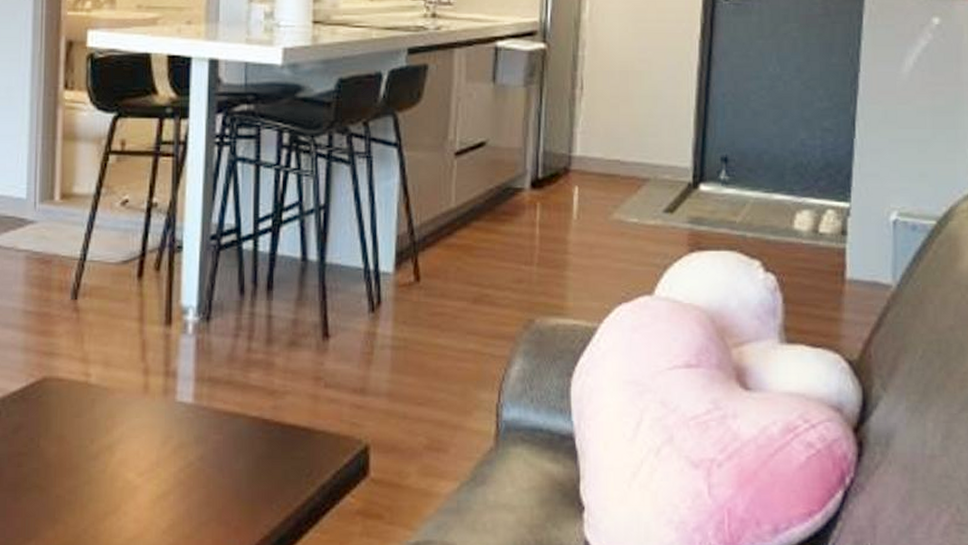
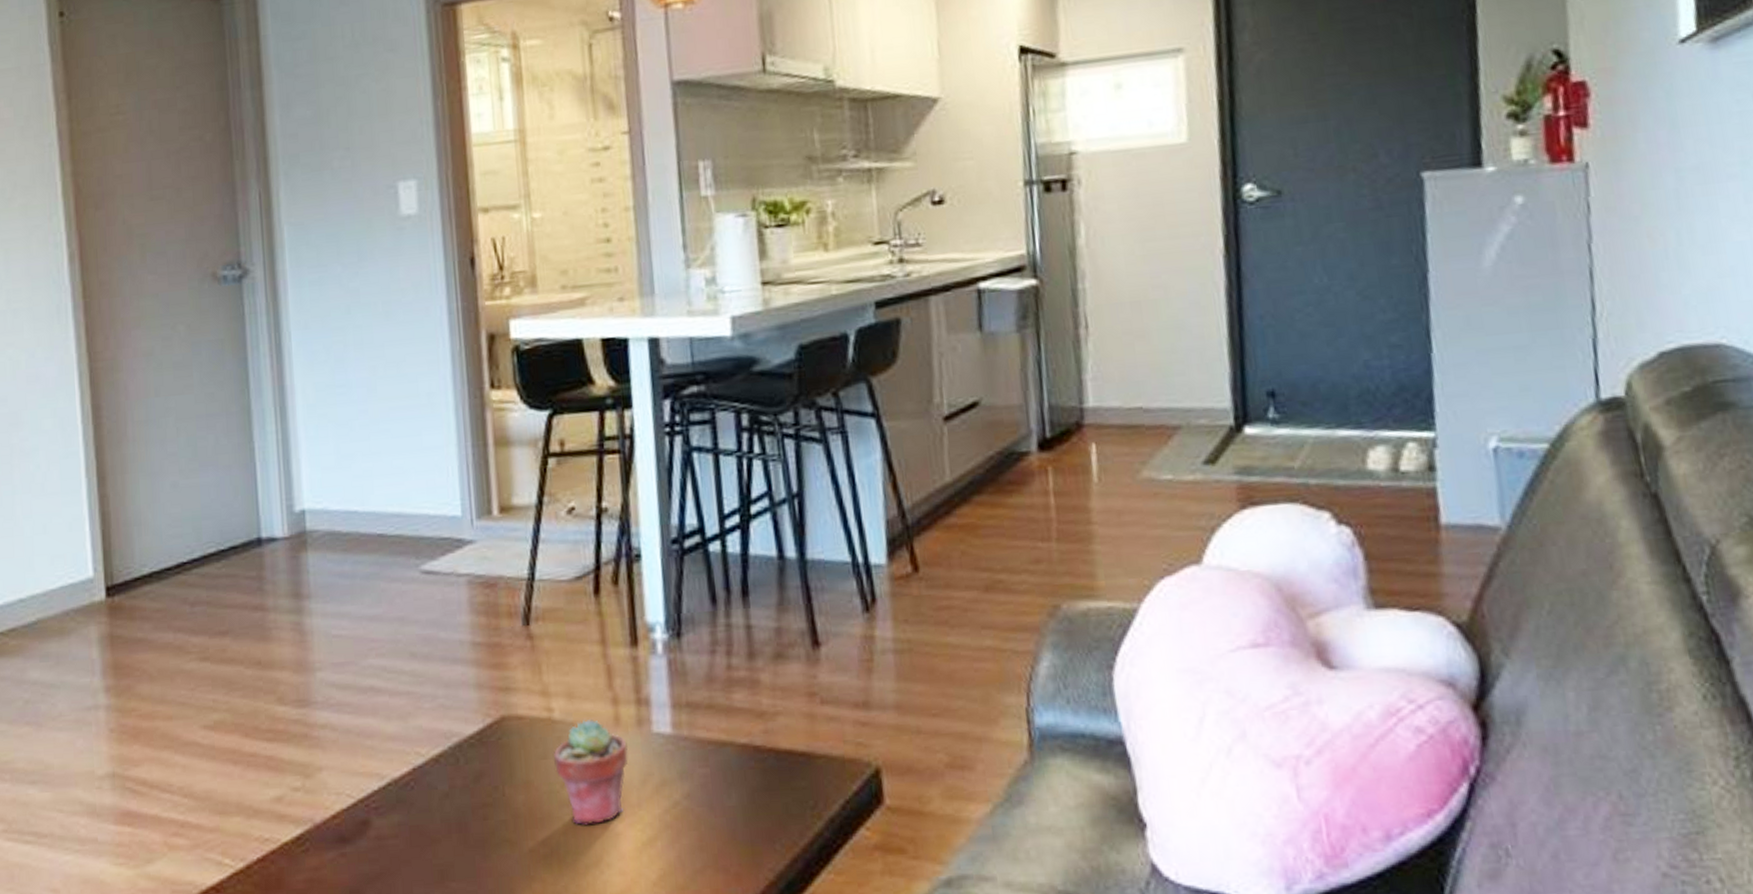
potted succulent: none [86,386,153,478] -> present [553,719,628,826]

